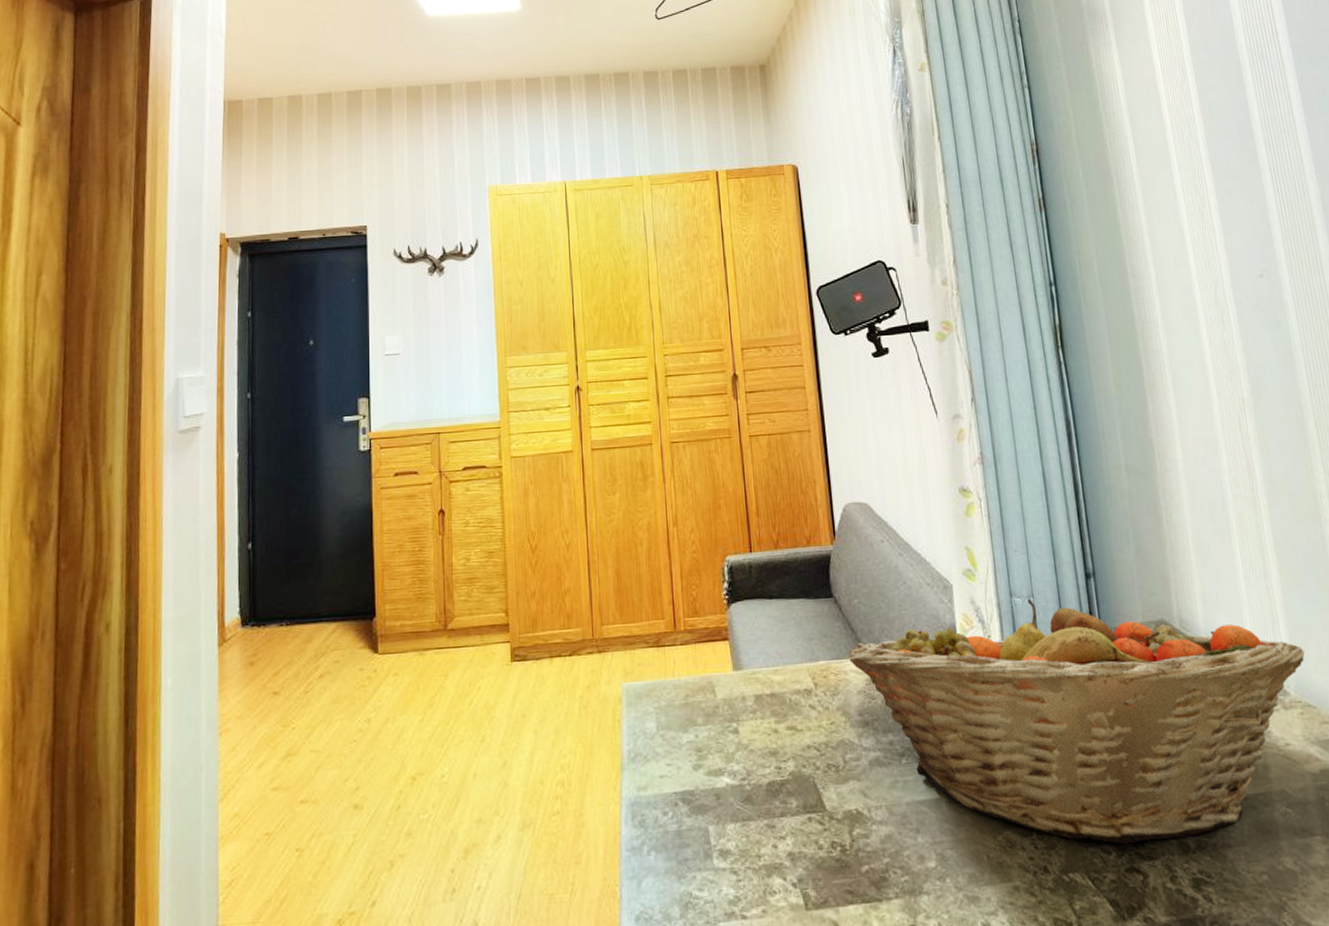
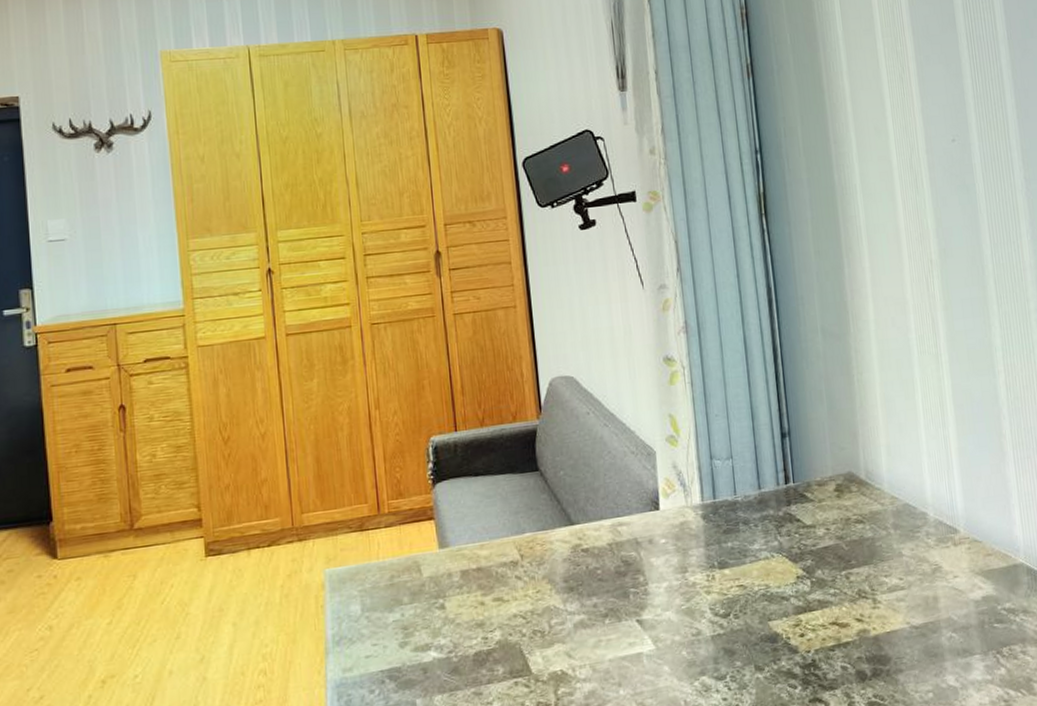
fruit basket: present [848,599,1305,845] -> none [554,460,974,679]

